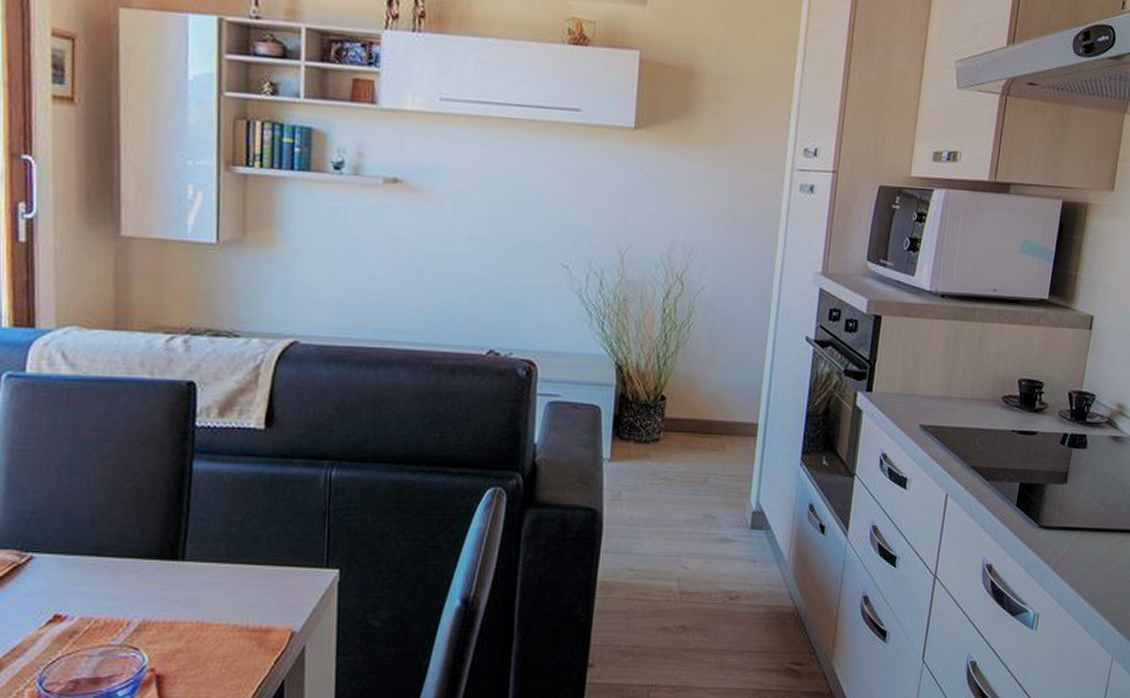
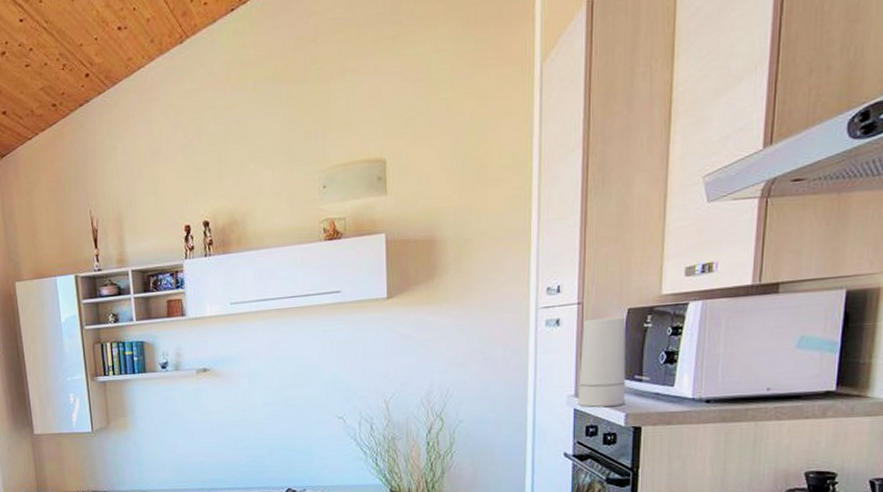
canister: none [824,191,877,291] -> present [578,317,627,408]

